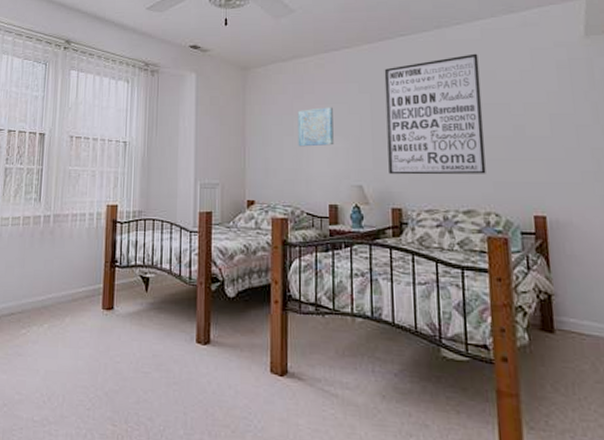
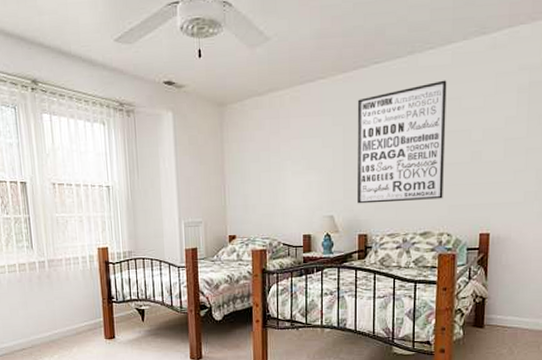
wall art: present [297,107,334,147] -> none [274,141,308,182]

